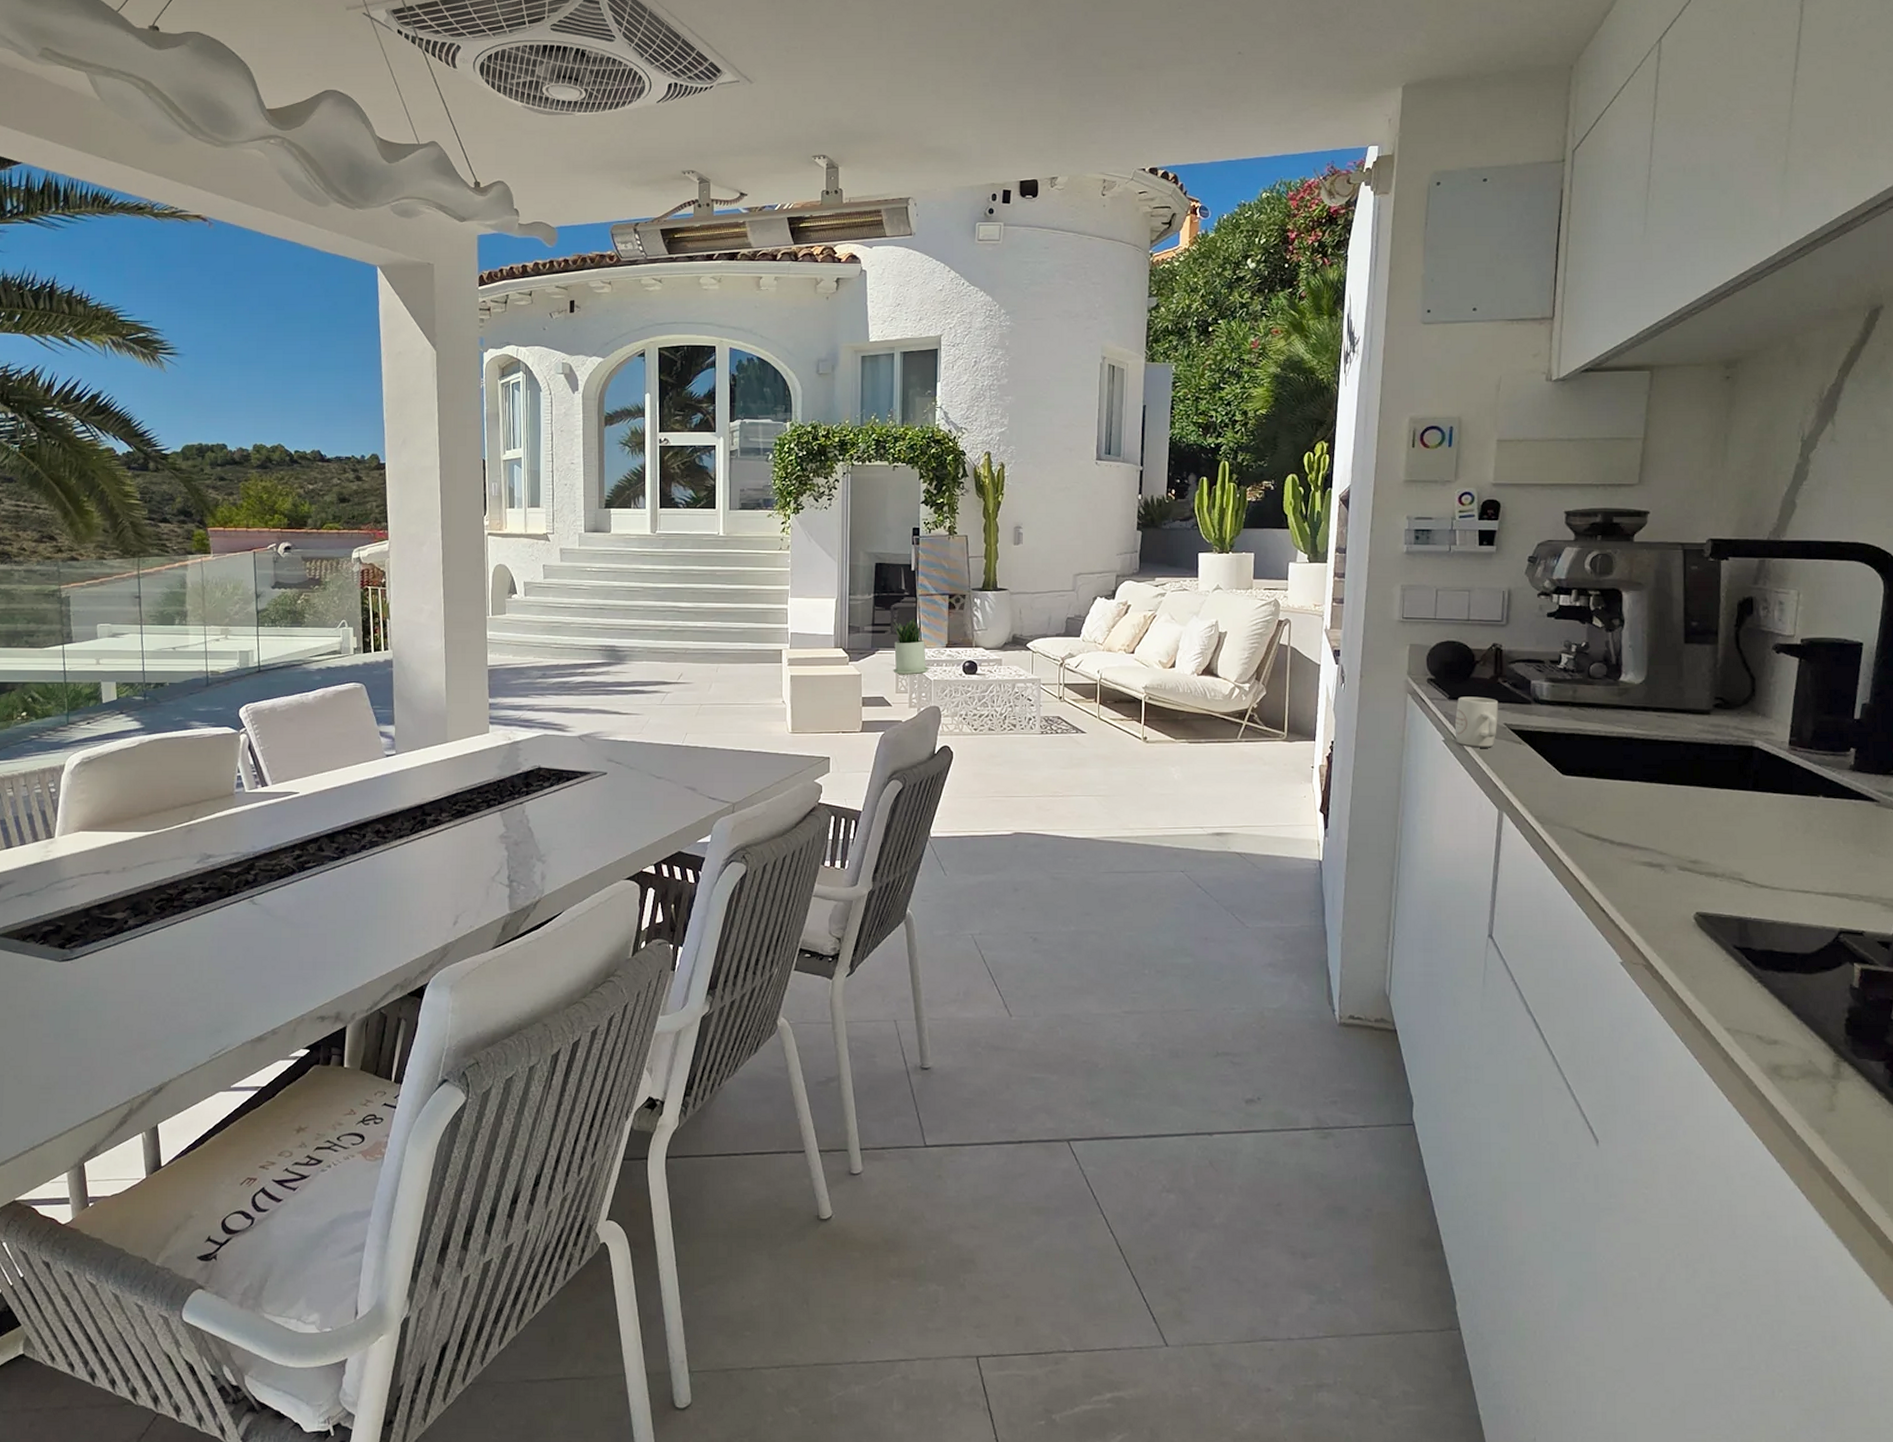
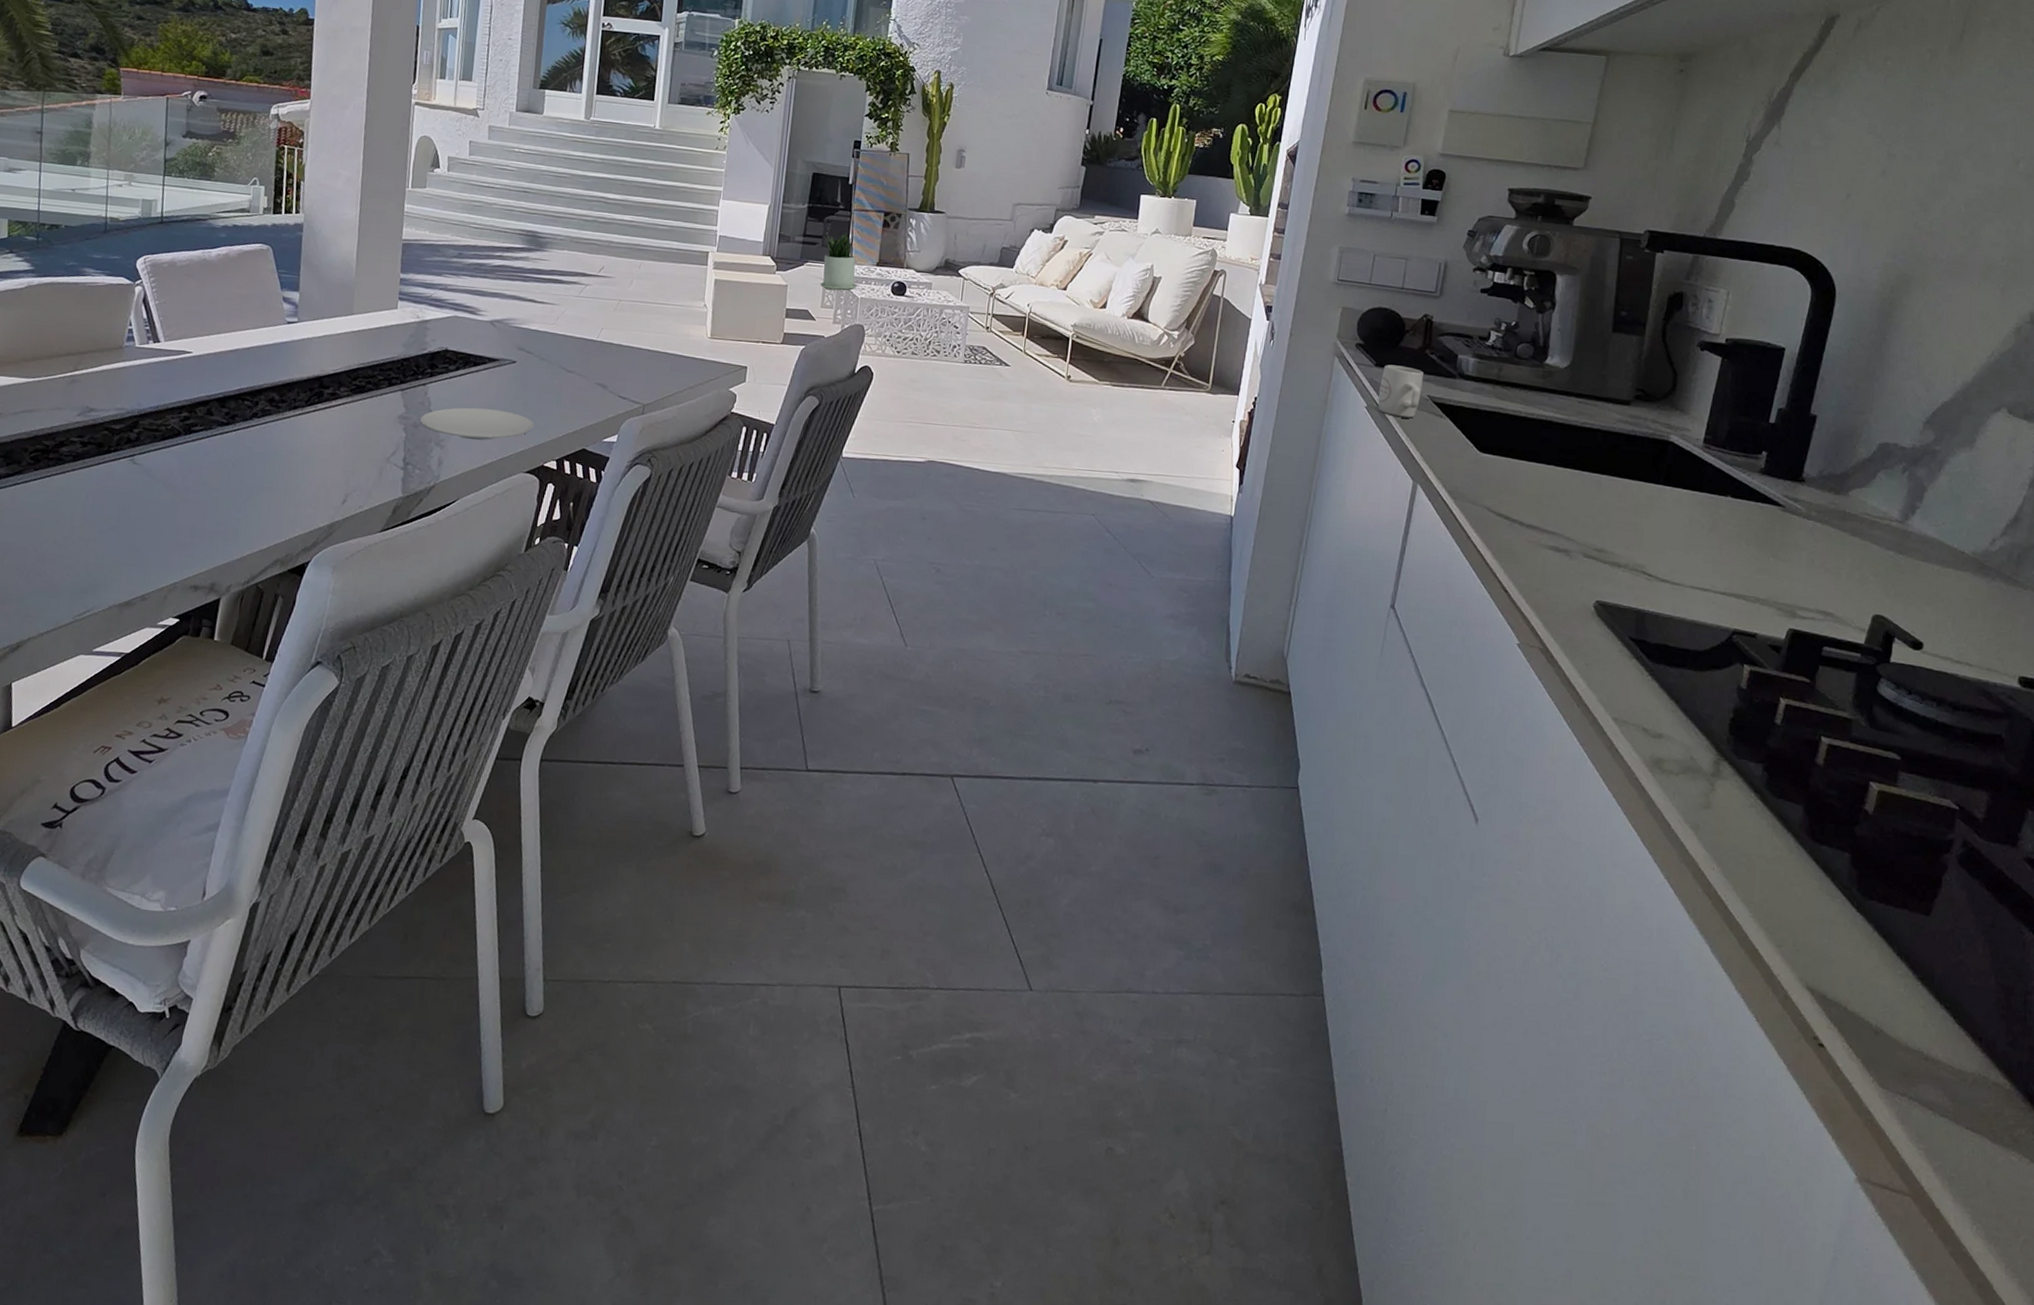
plate: none [521,821,630,852] -> present [420,407,534,440]

